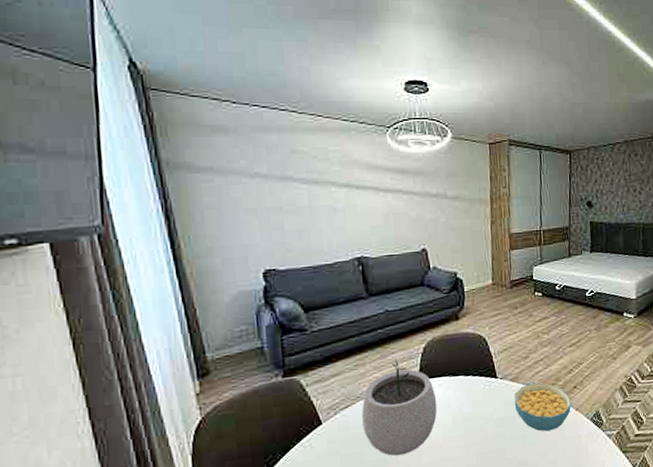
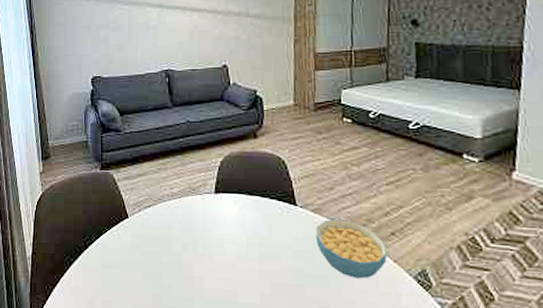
plant pot: present [362,358,438,457] -> none [162,168,232,265]

